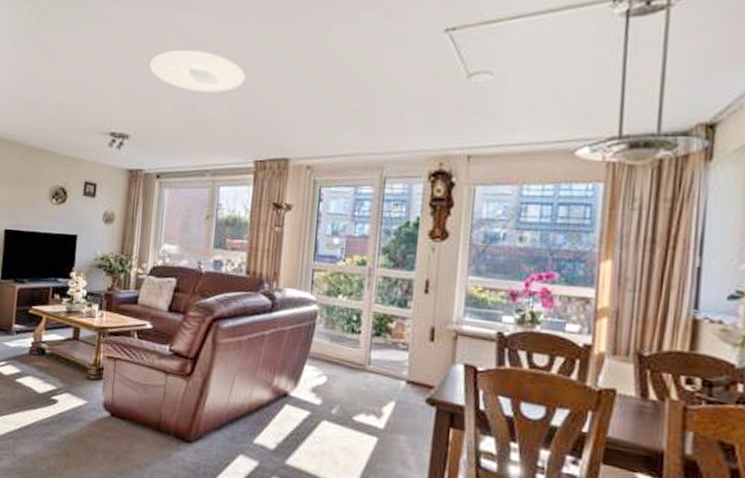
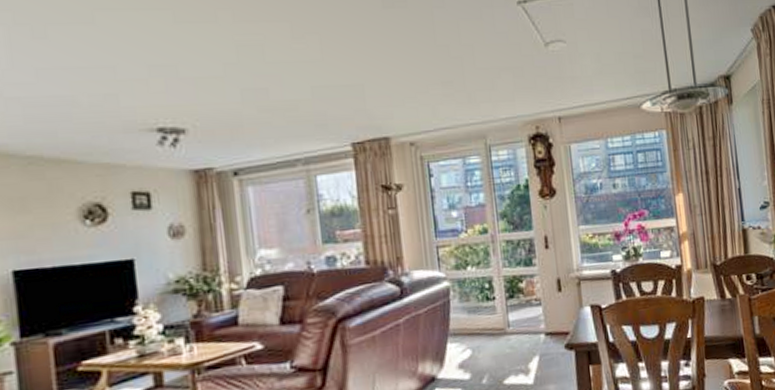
ceiling light: present [149,50,245,92] -> none [196,26,323,73]

